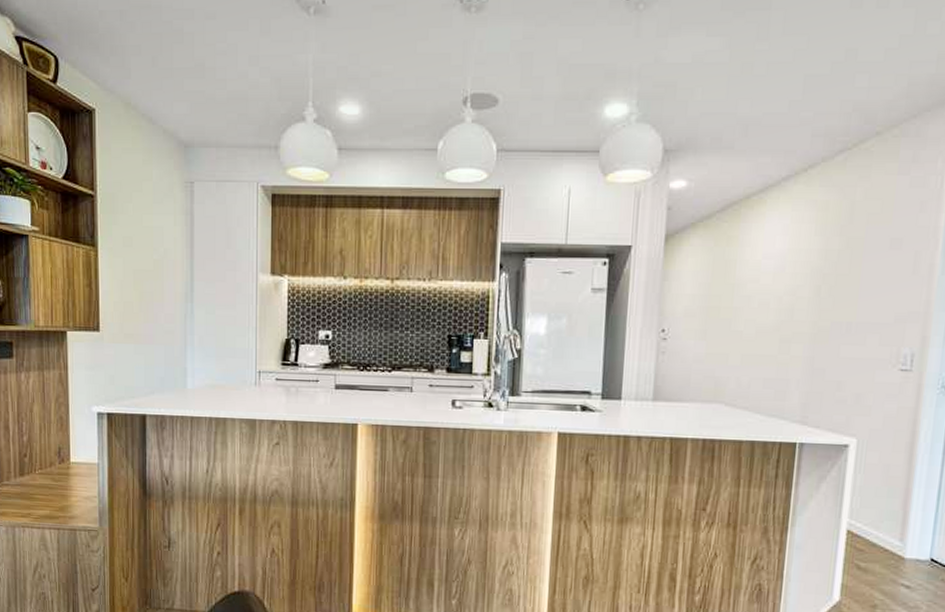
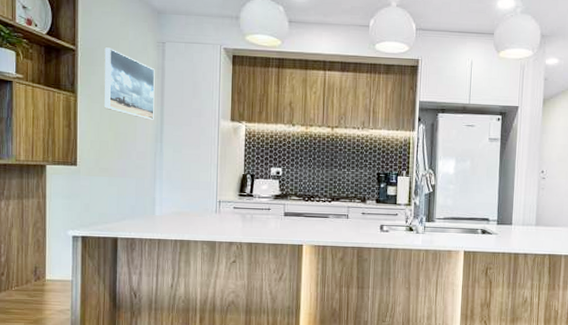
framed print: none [126,191,183,276] -> present [104,47,155,120]

